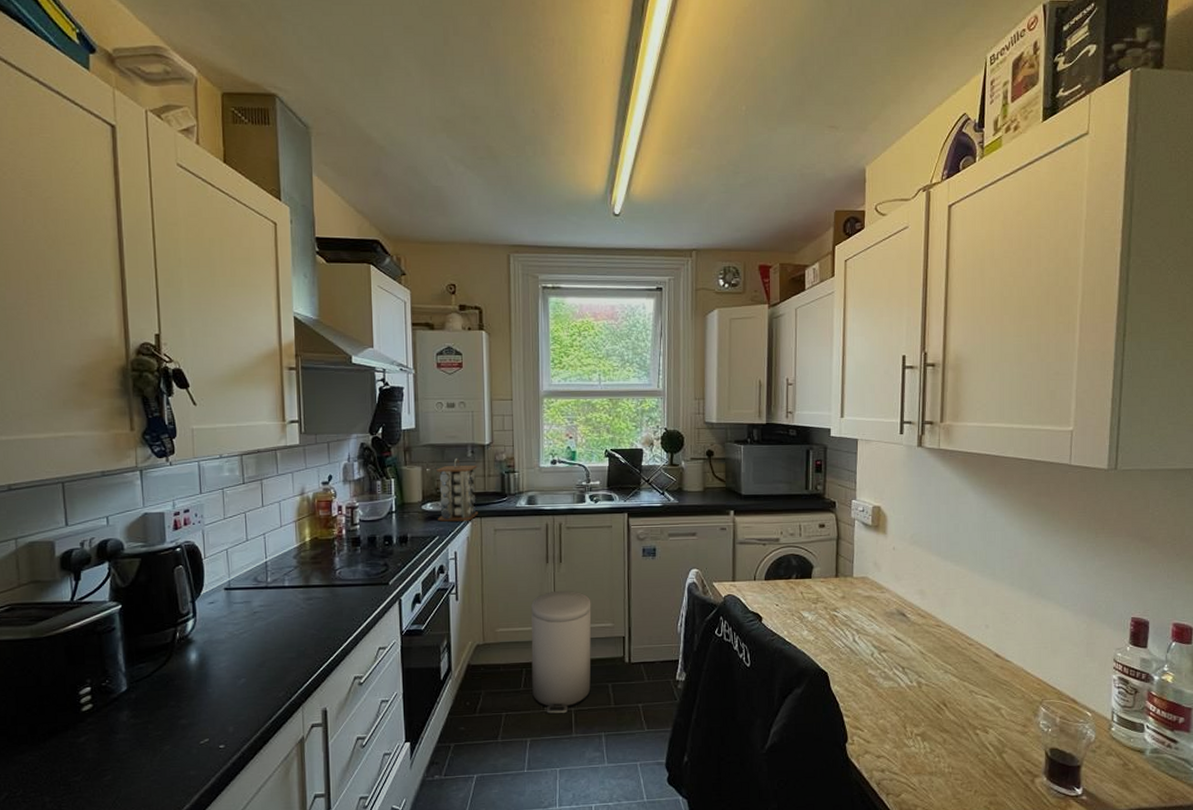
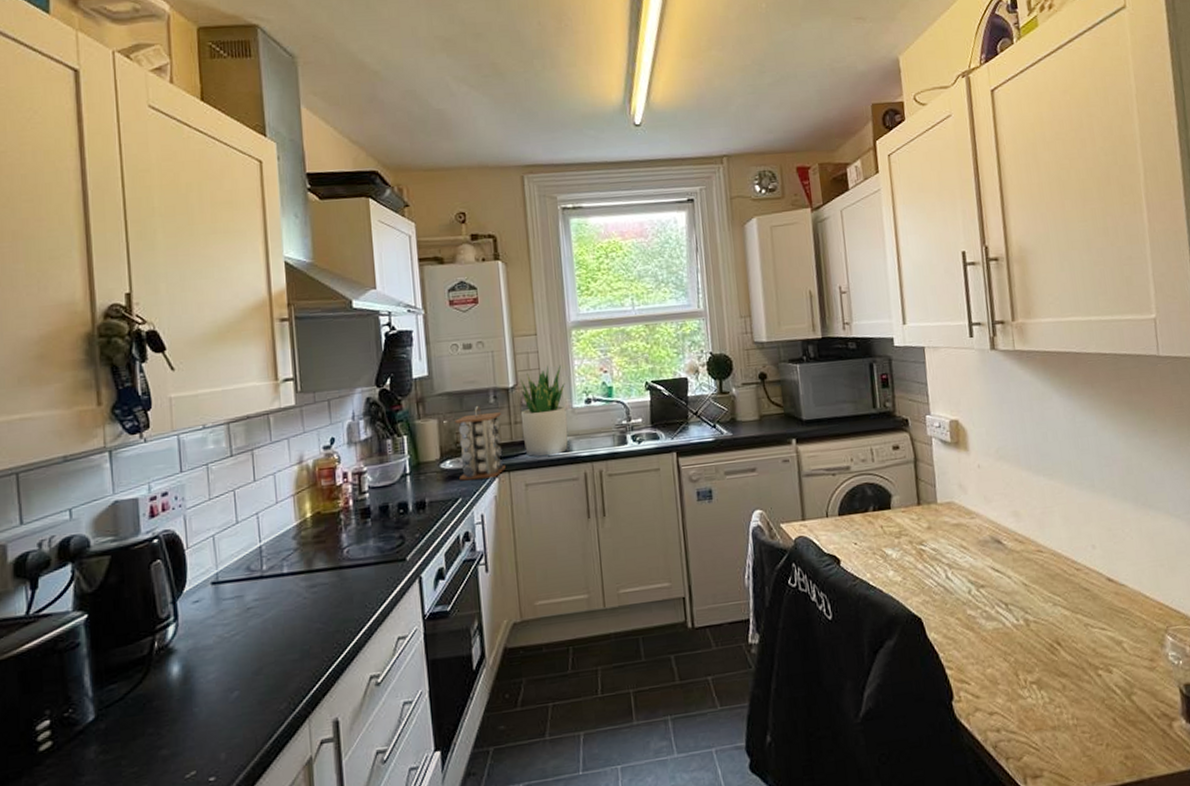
planter: none [494,428,534,507] -> present [520,365,568,458]
pedal bin: present [531,590,592,715] -> none [574,548,651,700]

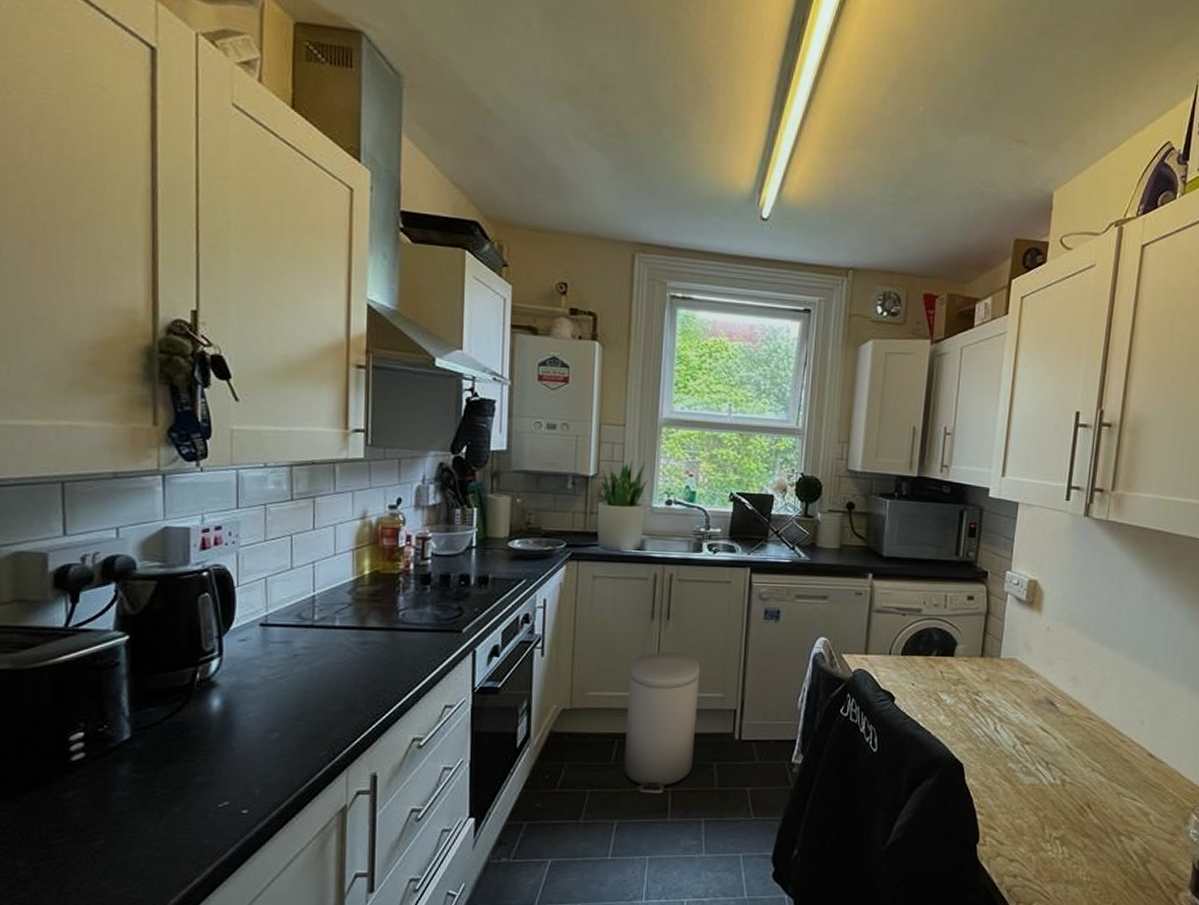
spice rack: present [455,406,506,481] -> none [526,490,577,564]
pedal bin: none [574,548,651,700] -> present [623,652,701,795]

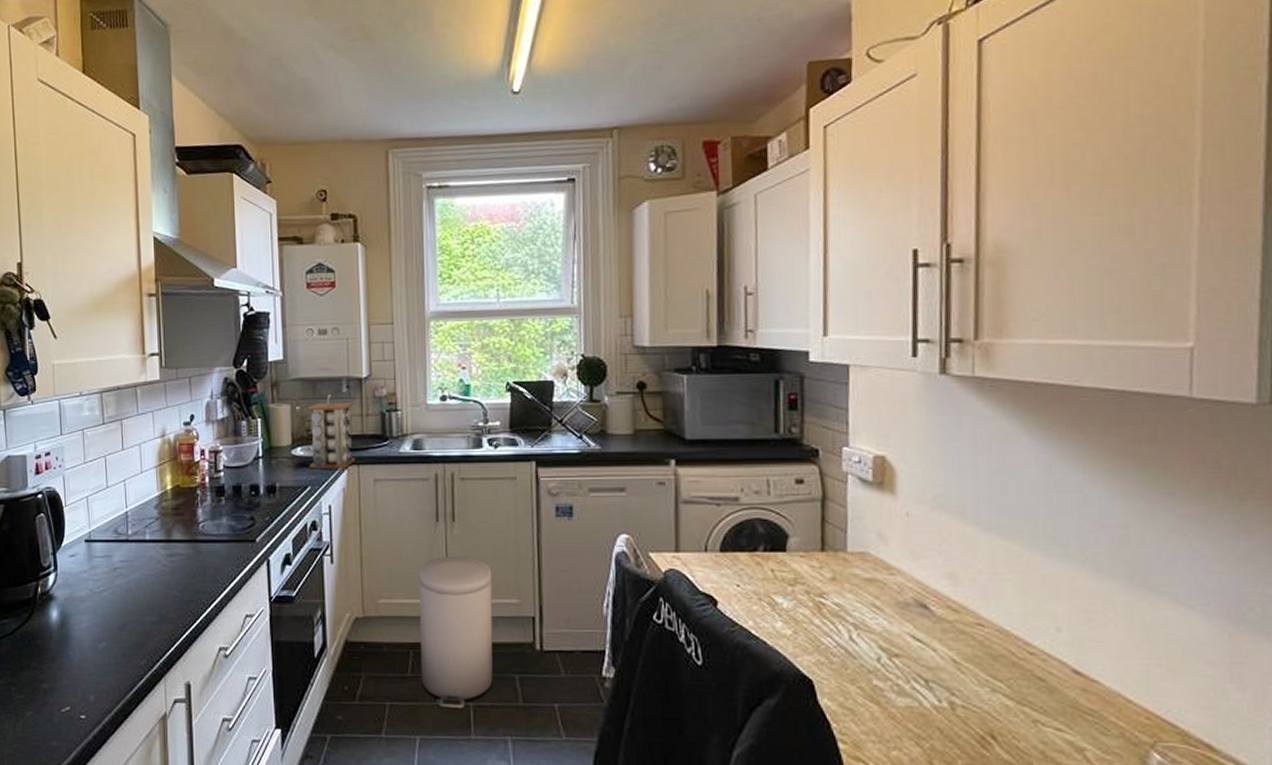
spice rack: none [526,490,577,564] -> present [307,395,355,469]
planter: present [596,460,648,552] -> none [373,357,421,452]

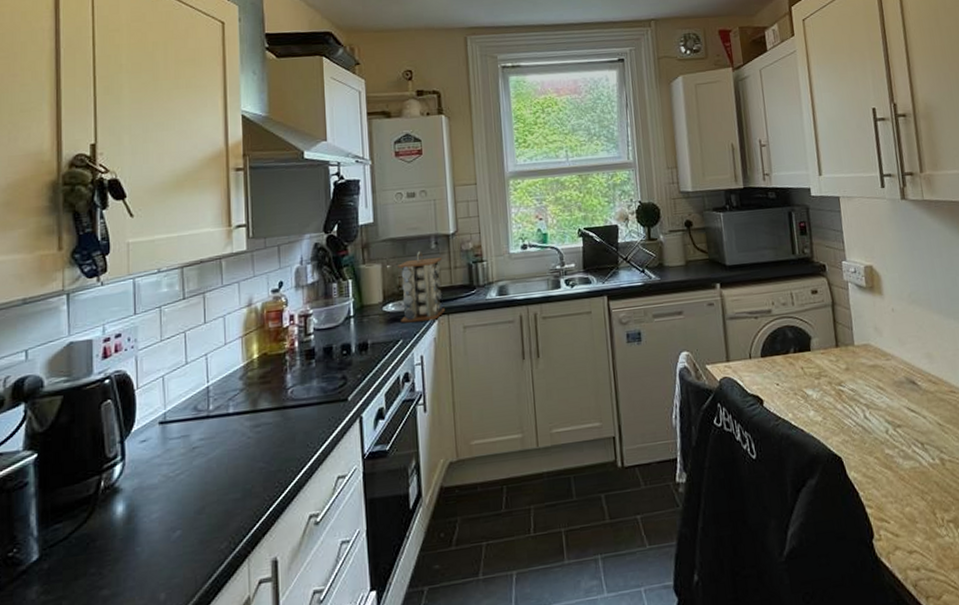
pedal bin: present [419,555,493,710] -> none [508,389,582,539]

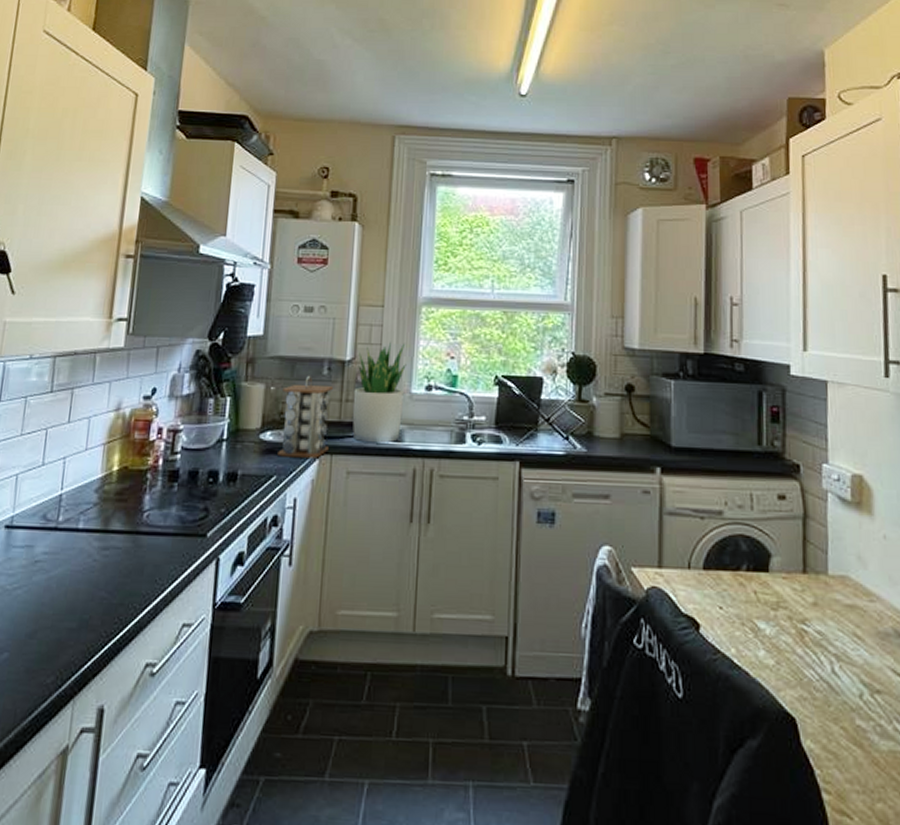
planter: none [460,212,505,301] -> present [352,342,406,444]

